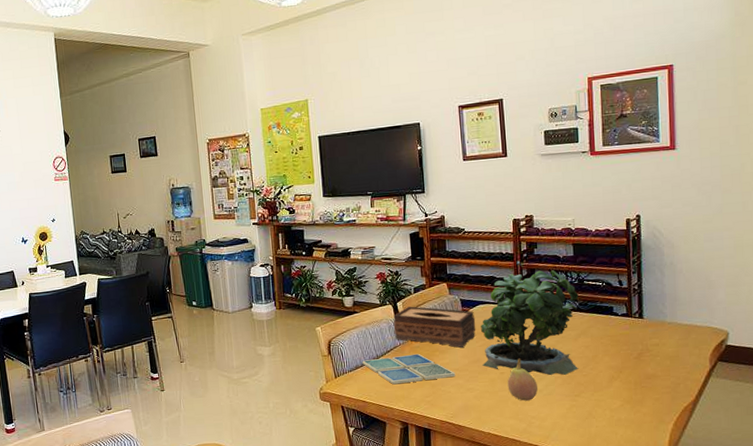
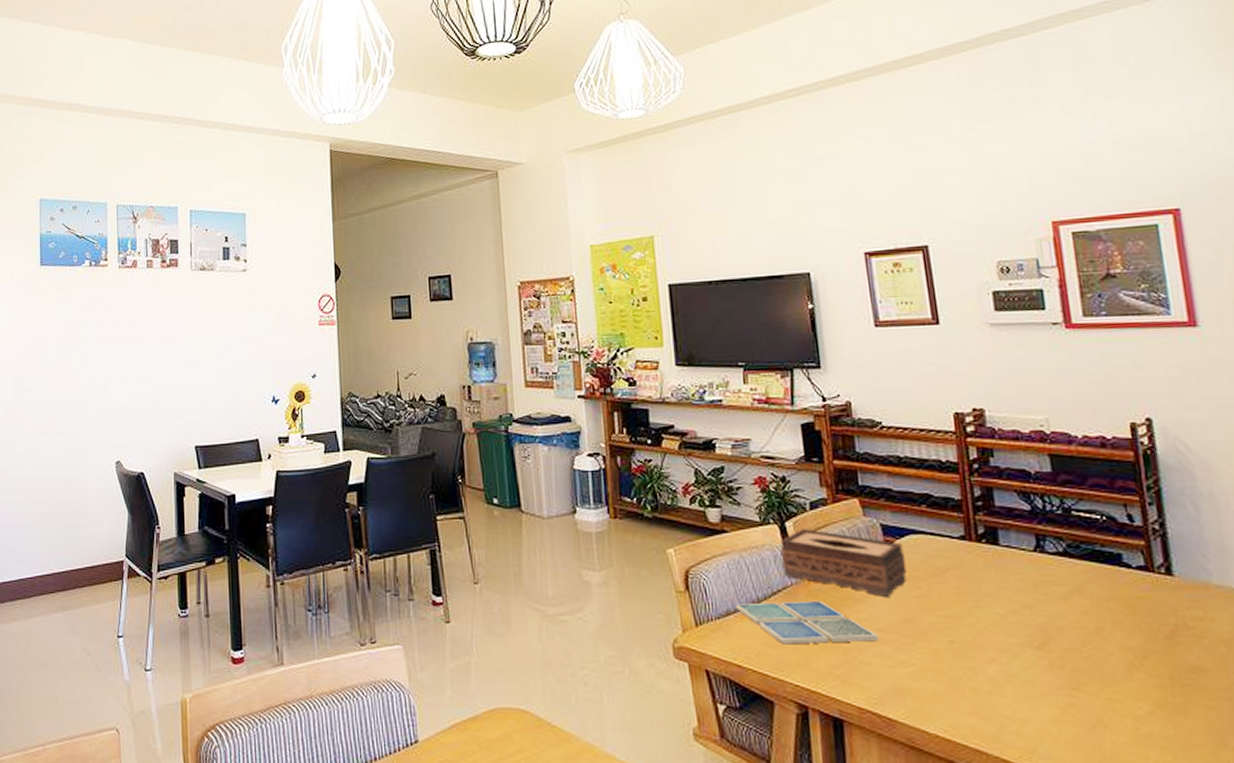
potted plant: present [481,261,579,375] -> none [914,473,1074,654]
fruit: present [507,358,538,401] -> none [960,621,1011,689]

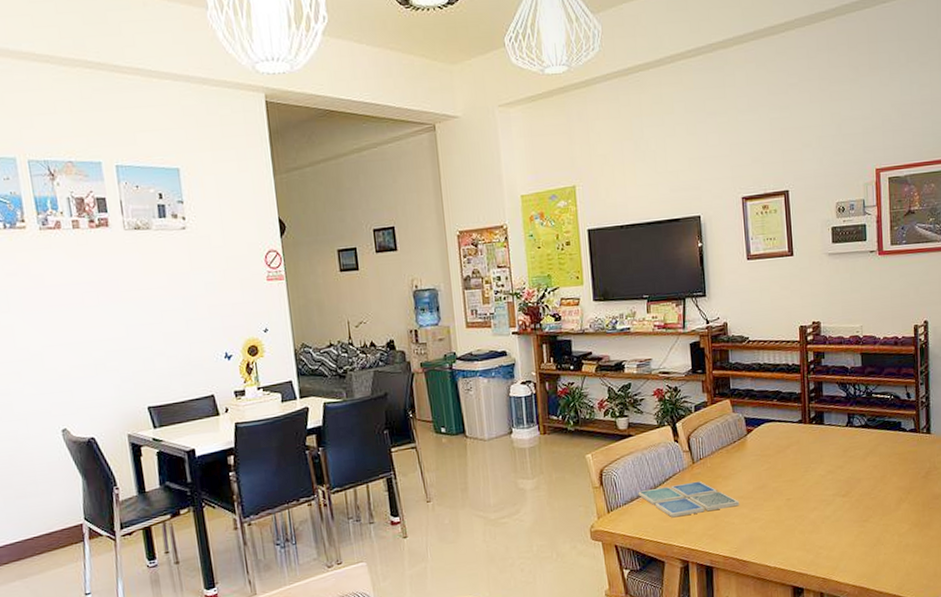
tissue box: present [780,529,907,597] -> none [672,426,761,473]

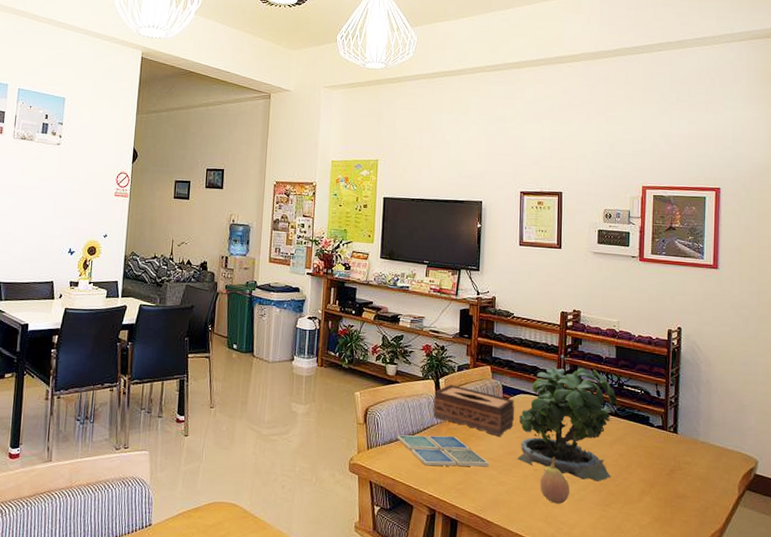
tissue box: none [672,426,761,473] -> present [432,384,515,436]
potted plant: none [766,373,867,500] -> present [517,354,617,482]
fruit: none [794,482,825,530] -> present [540,457,569,504]

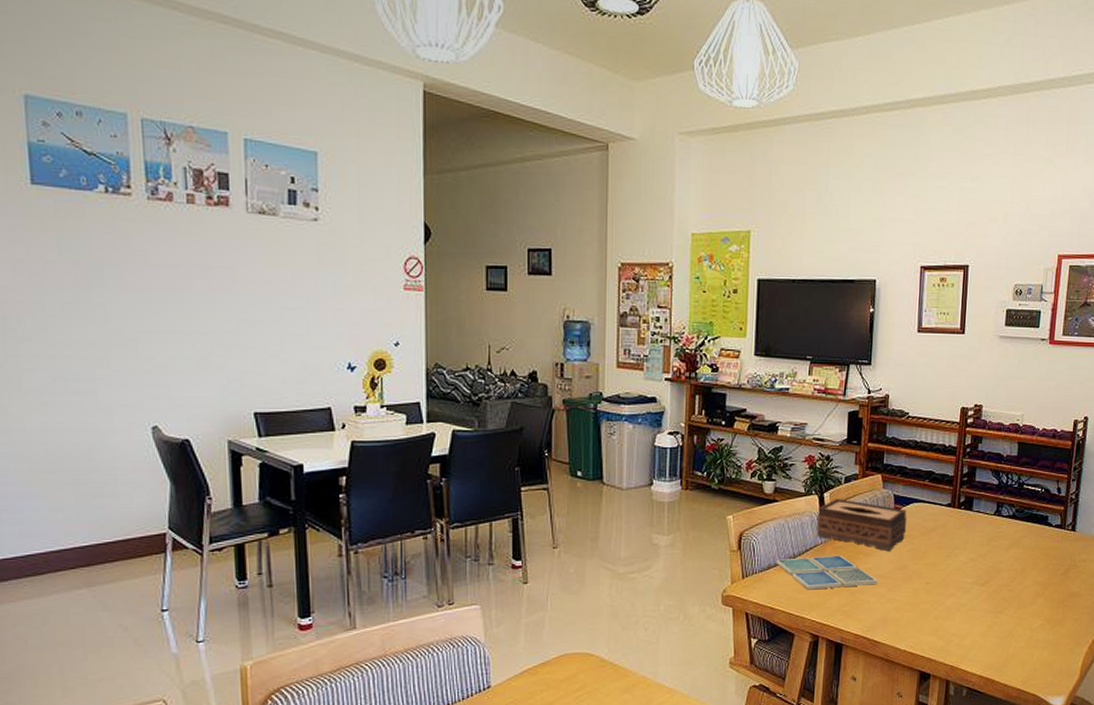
potted plant: present [517,354,617,482] -> none [908,456,1017,589]
fruit: present [540,457,569,504] -> none [931,567,962,616]

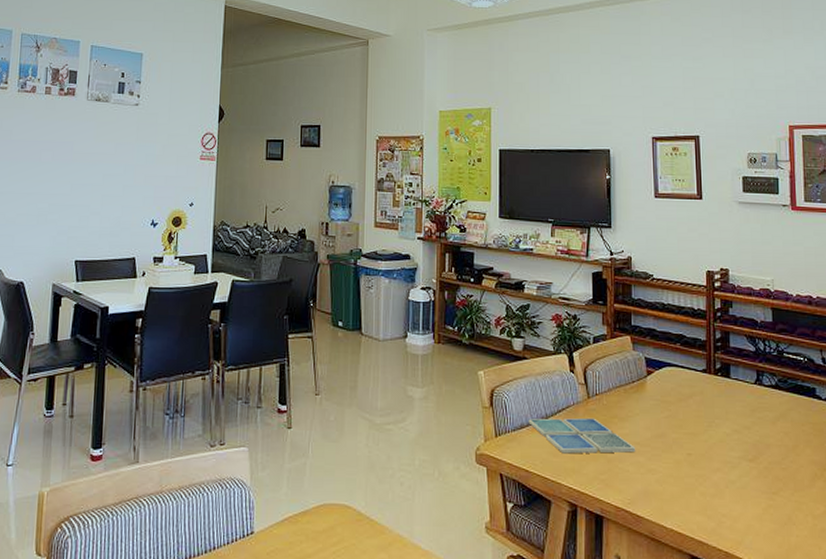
tissue box: present [816,498,907,551] -> none [567,359,662,416]

